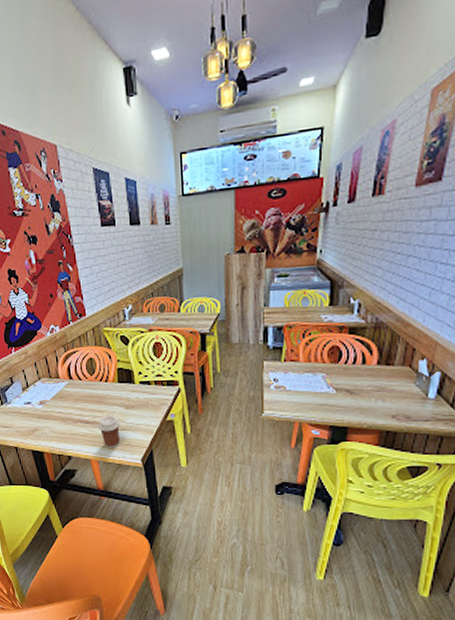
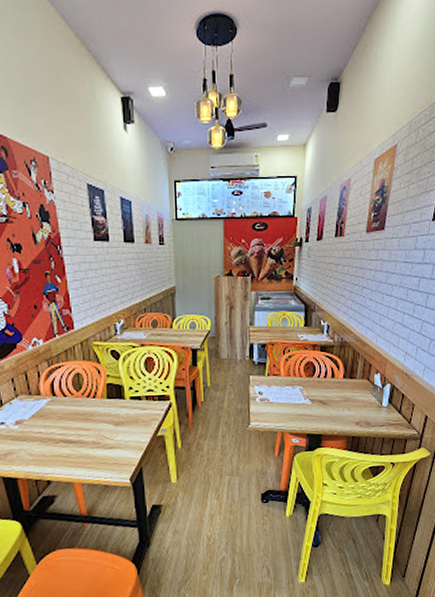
coffee cup: present [98,415,121,448] -> none [84,433,109,469]

